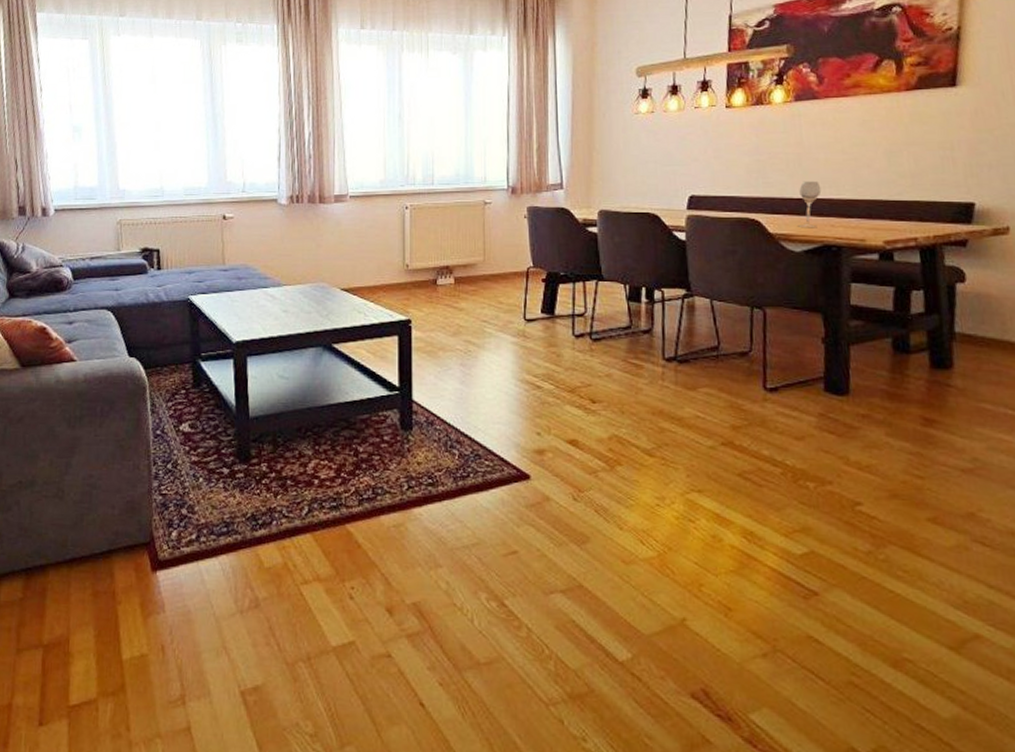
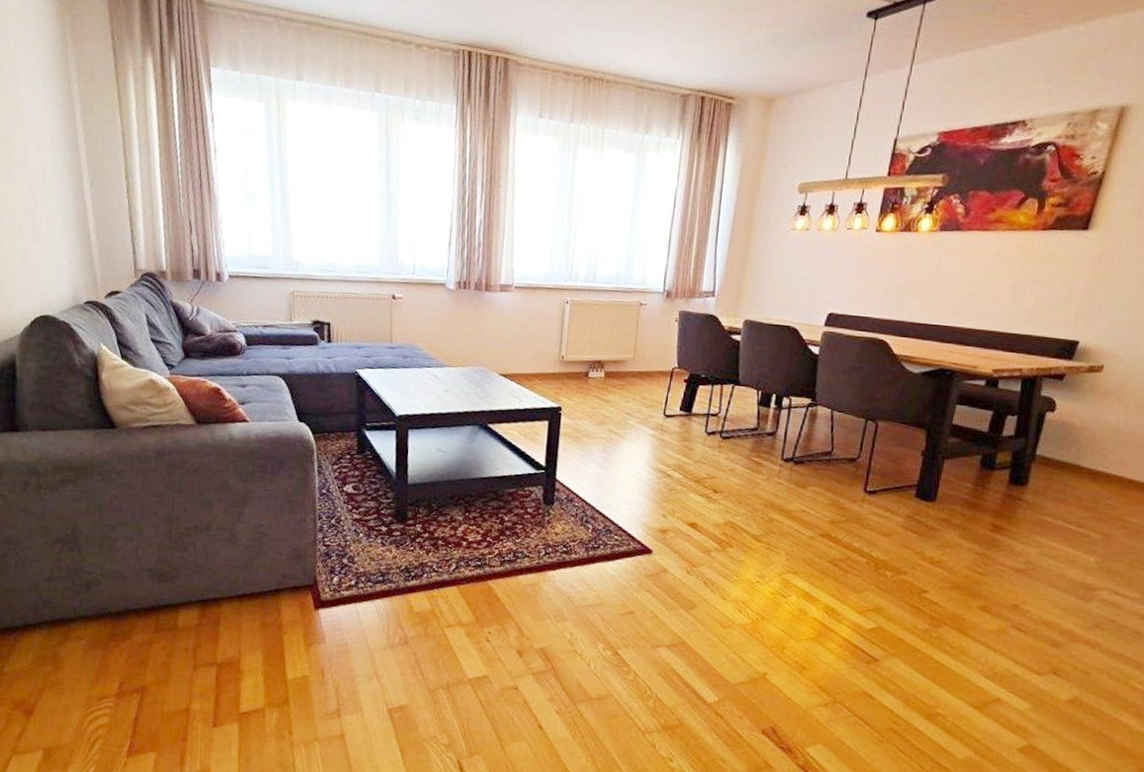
wineglass: present [798,181,822,228] -> none [920,308,948,353]

